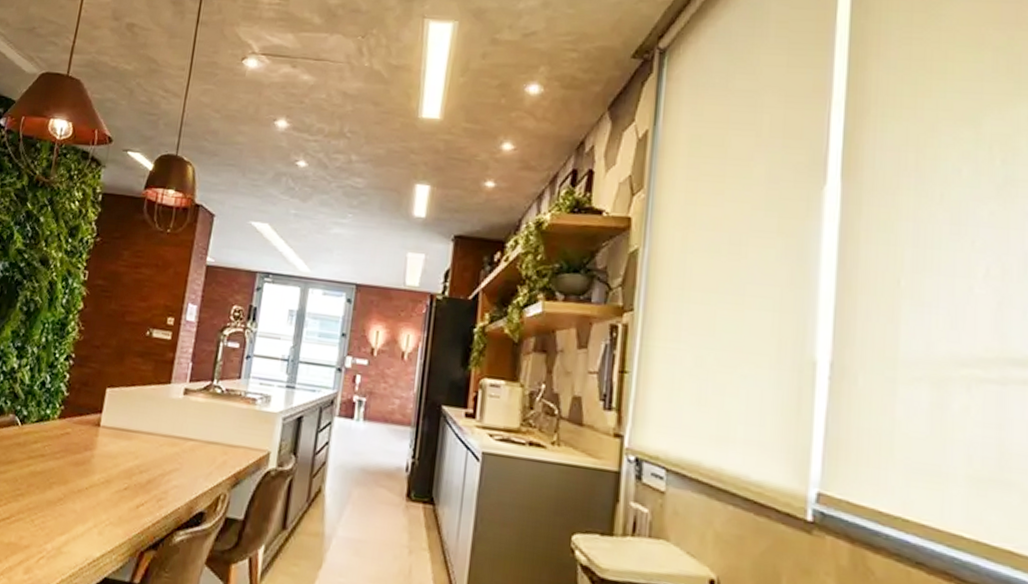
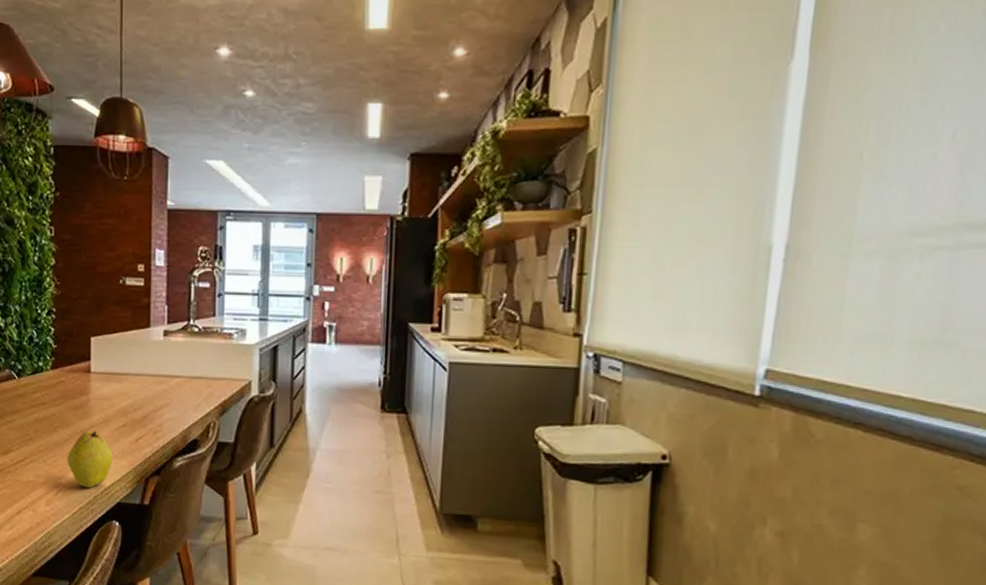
fruit: none [56,490,109,558] -> present [67,430,113,488]

